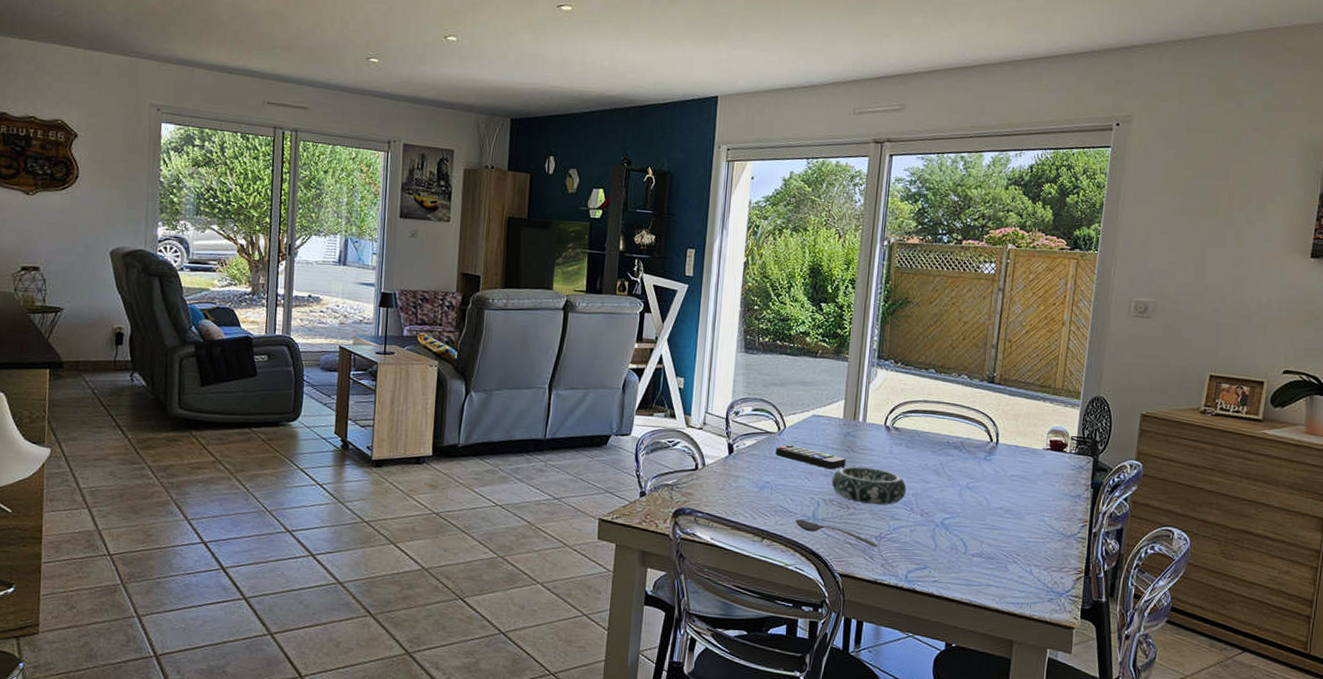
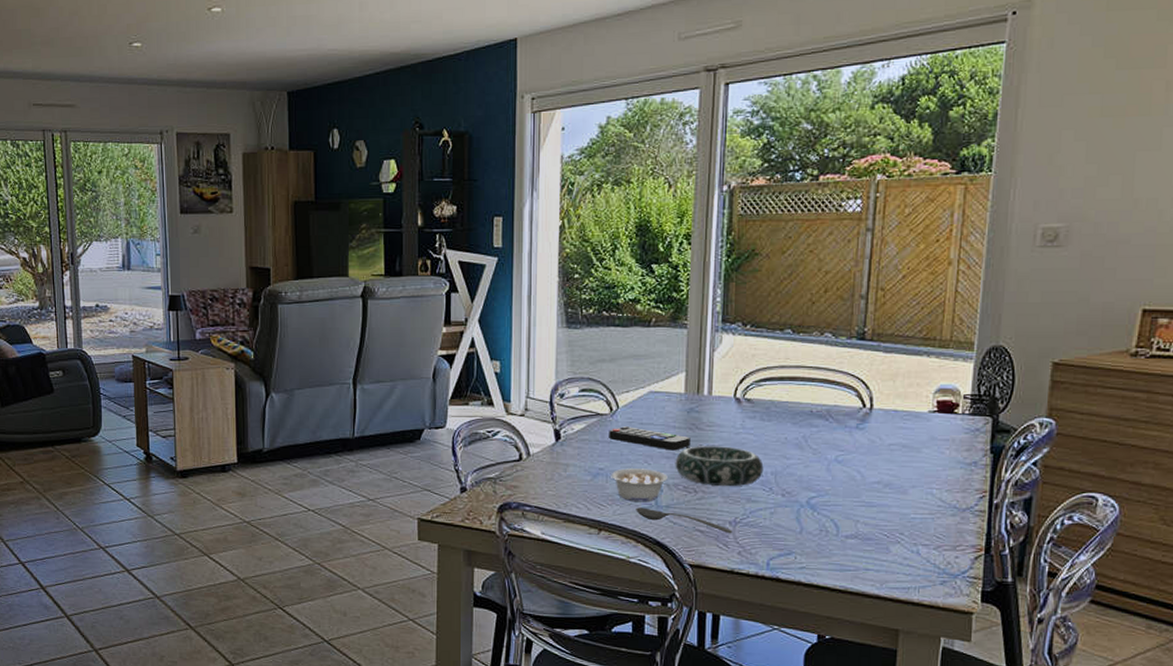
legume: none [775,483,825,514] -> present [611,468,668,501]

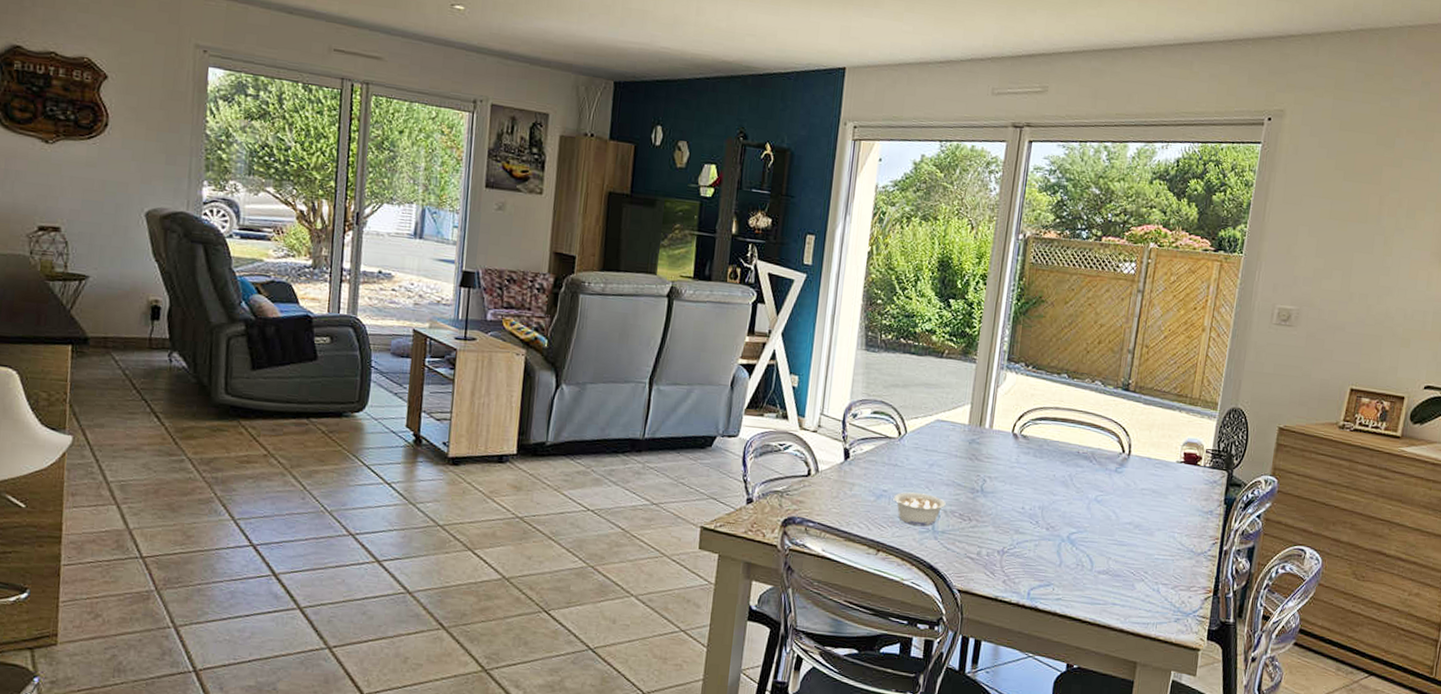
remote control: present [609,426,691,451] -> none [895,451,970,479]
soupspoon: present [636,507,733,534] -> none [913,531,1000,563]
decorative bowl: present [675,446,764,486] -> none [953,476,1033,518]

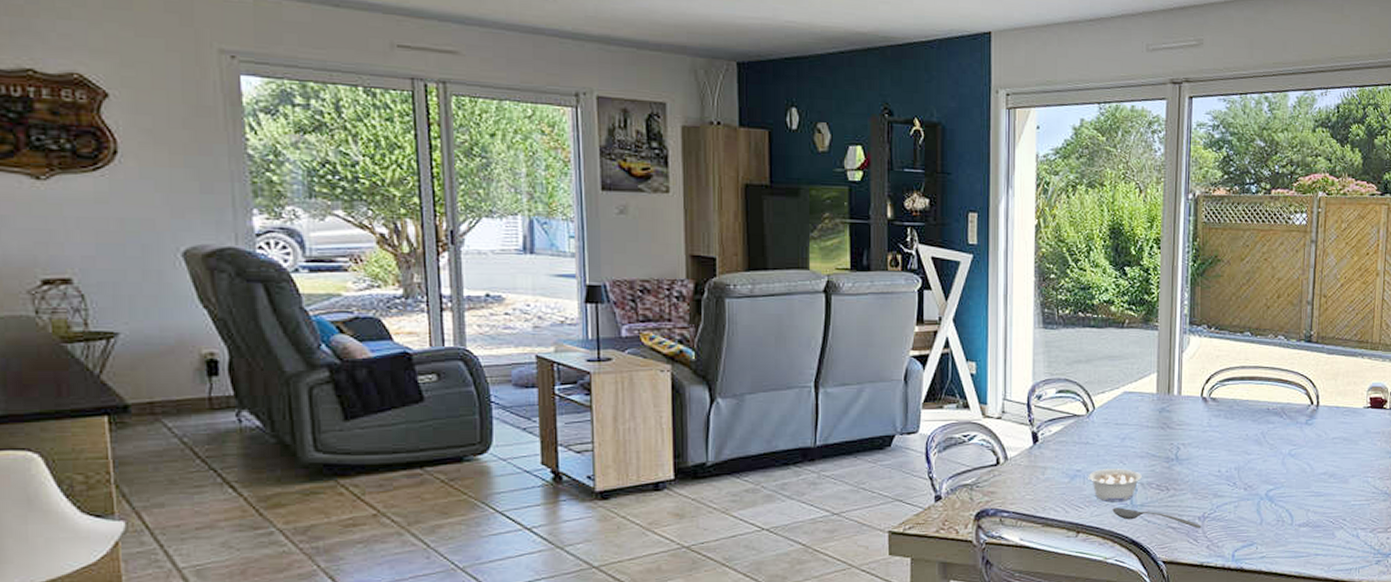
soupspoon: none [913,531,1000,563] -> present [1112,507,1202,529]

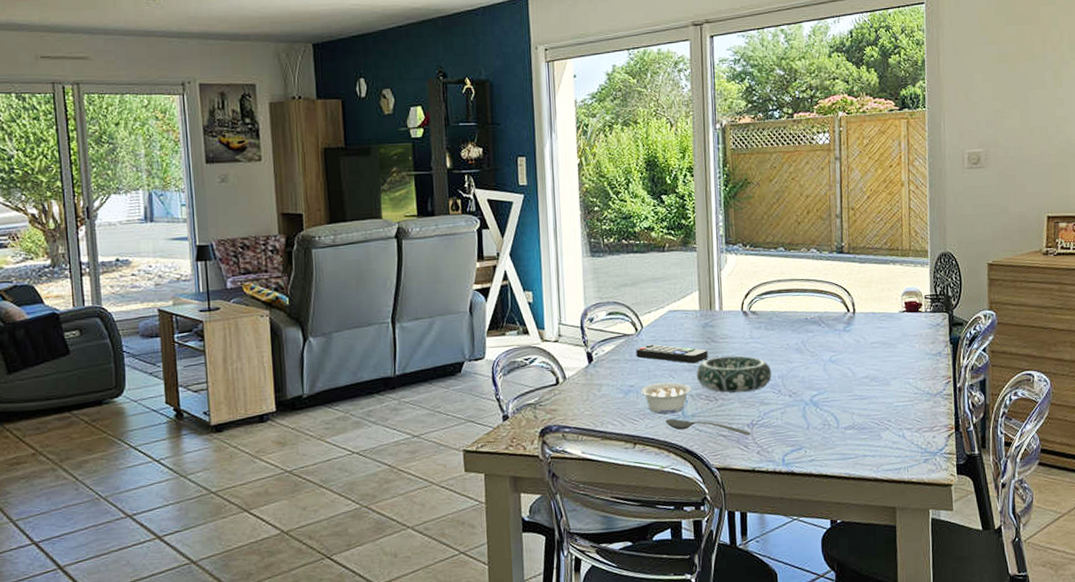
remote control: none [1085,427,1162,450] -> present [636,344,708,364]
decorative bowl: none [1148,444,1228,483] -> present [696,355,772,393]

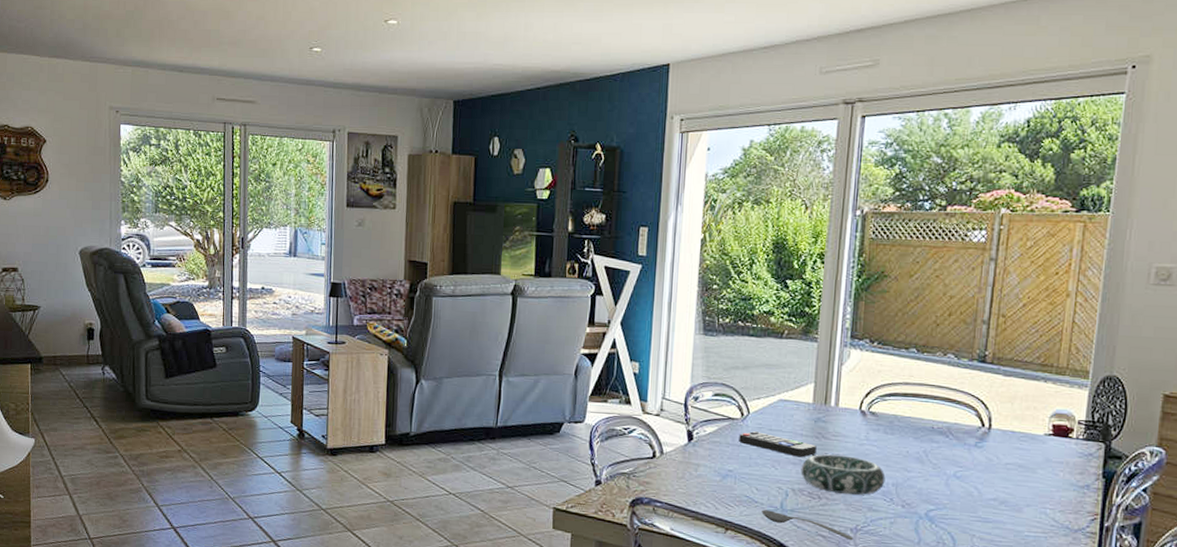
legume: present [641,382,691,414] -> none [739,471,794,505]

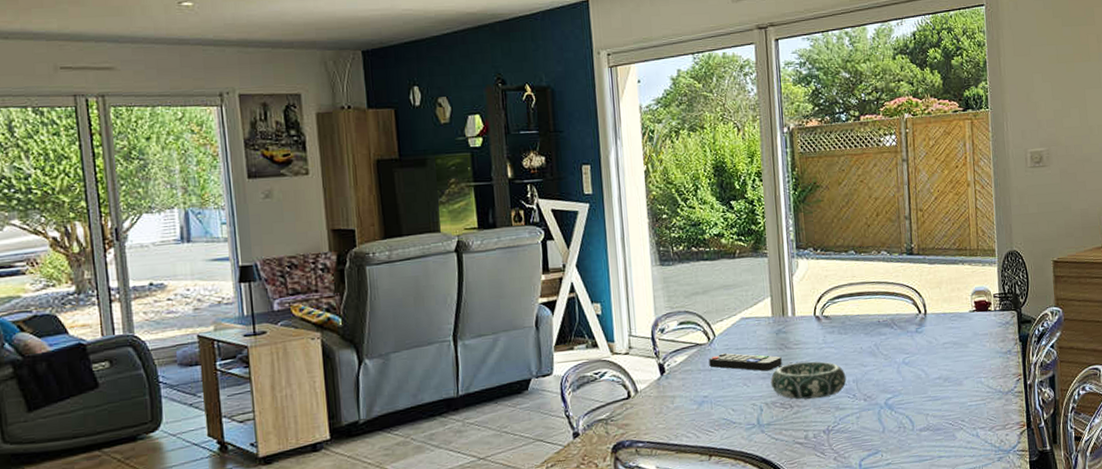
soupspoon: present [762,510,853,541] -> none [740,428,827,442]

